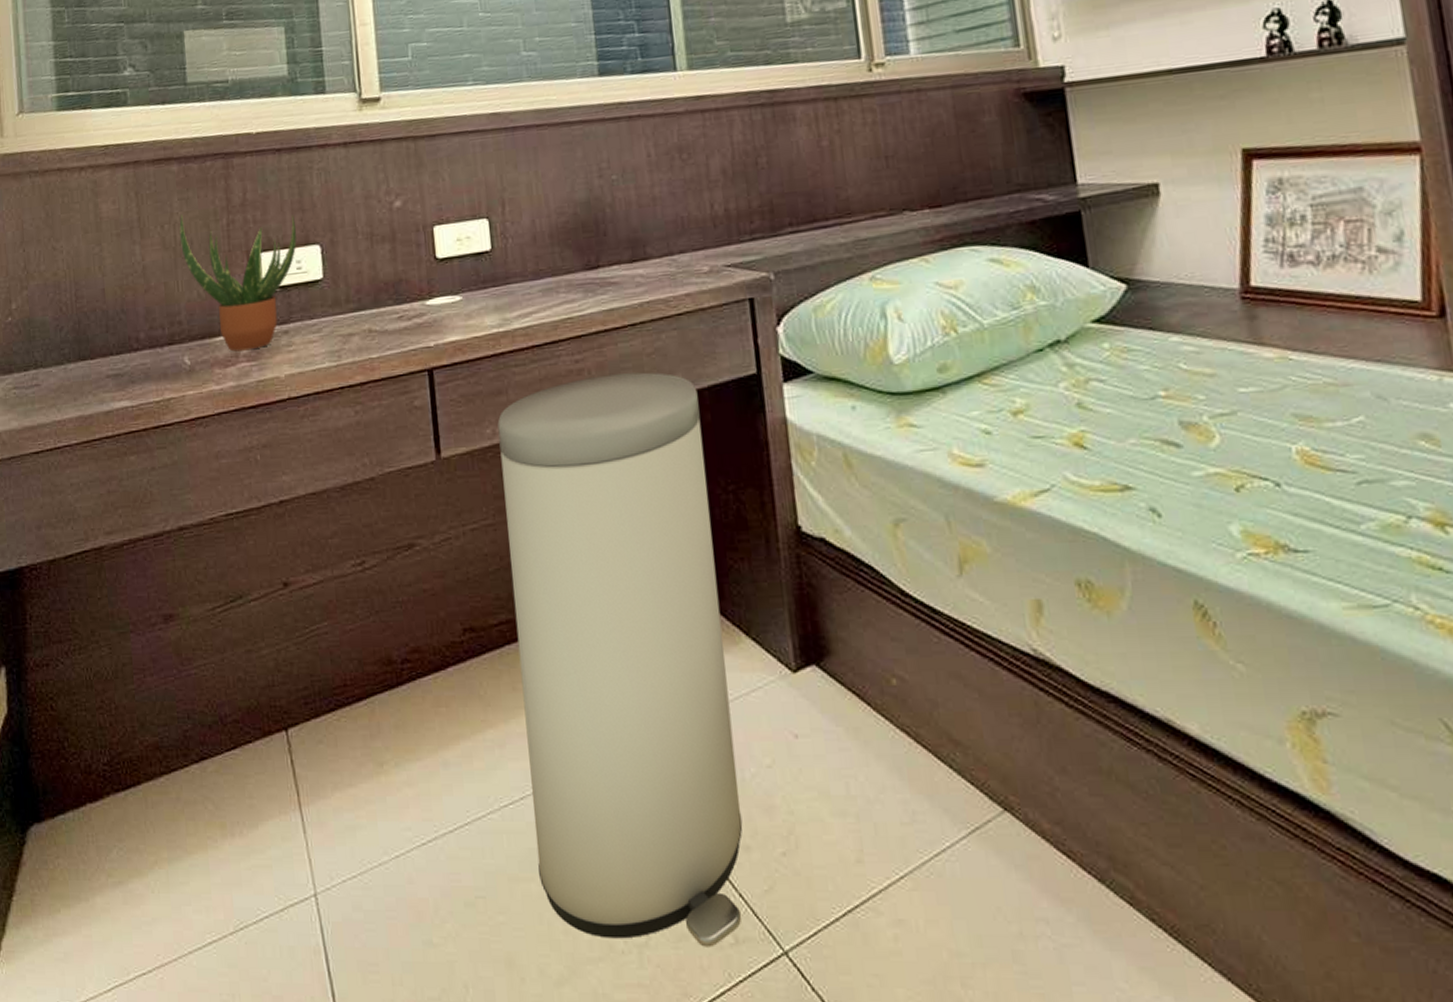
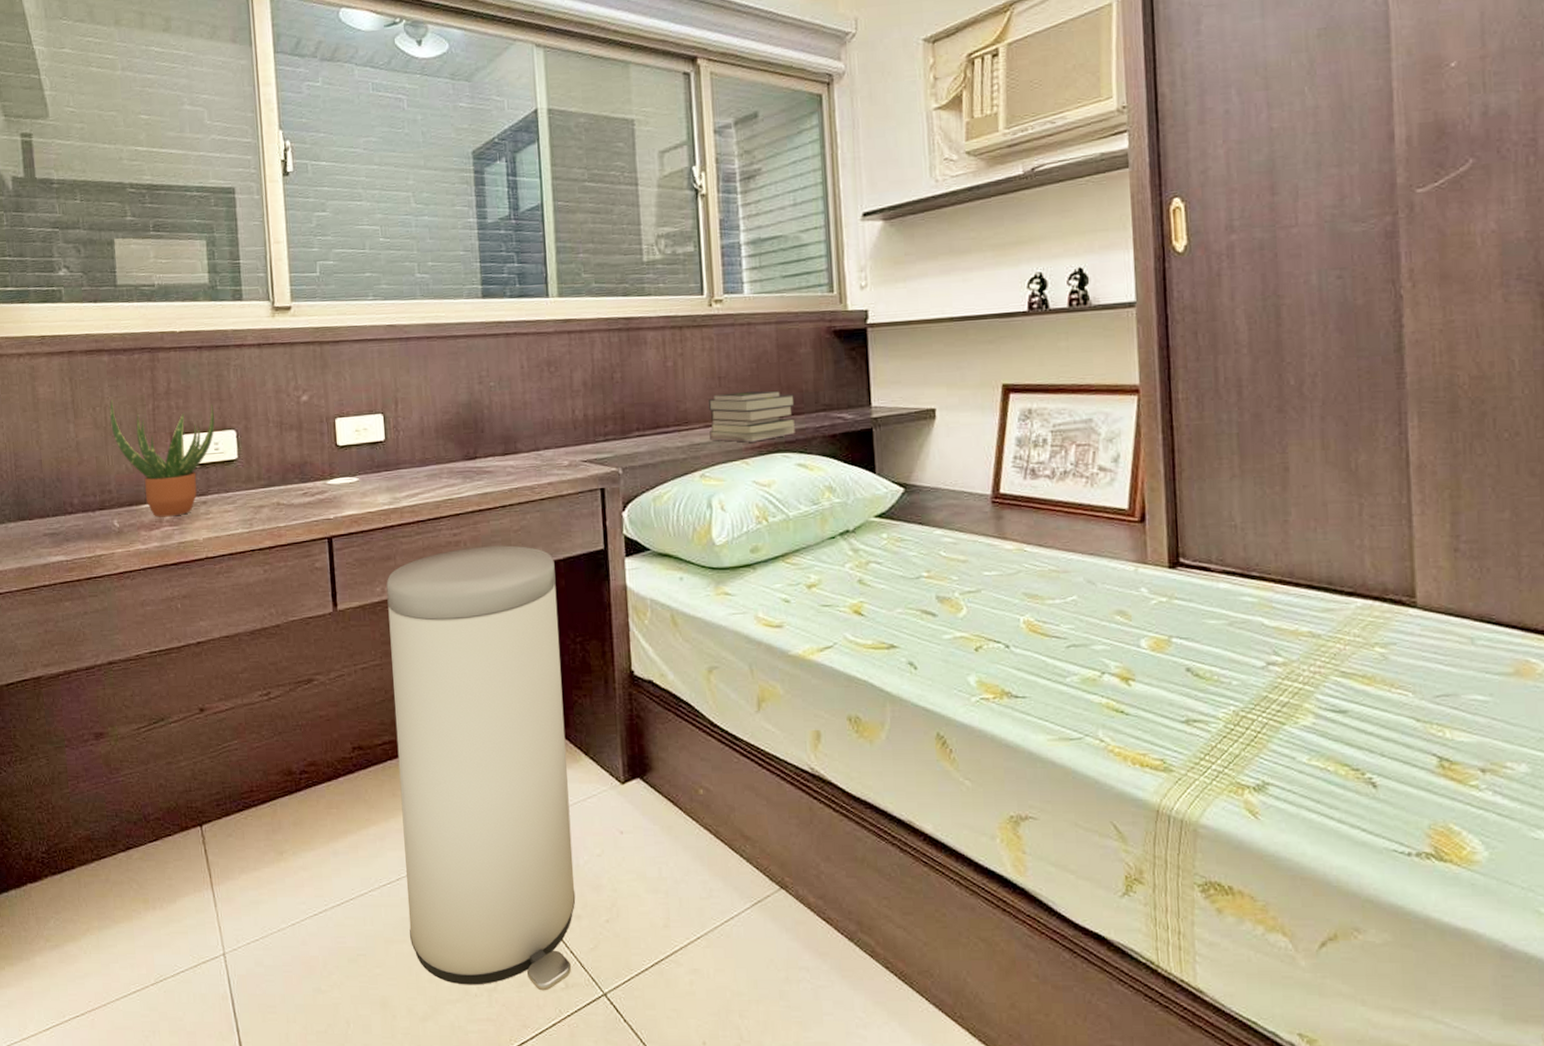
books: none [874,170,985,235] -> present [708,391,796,443]

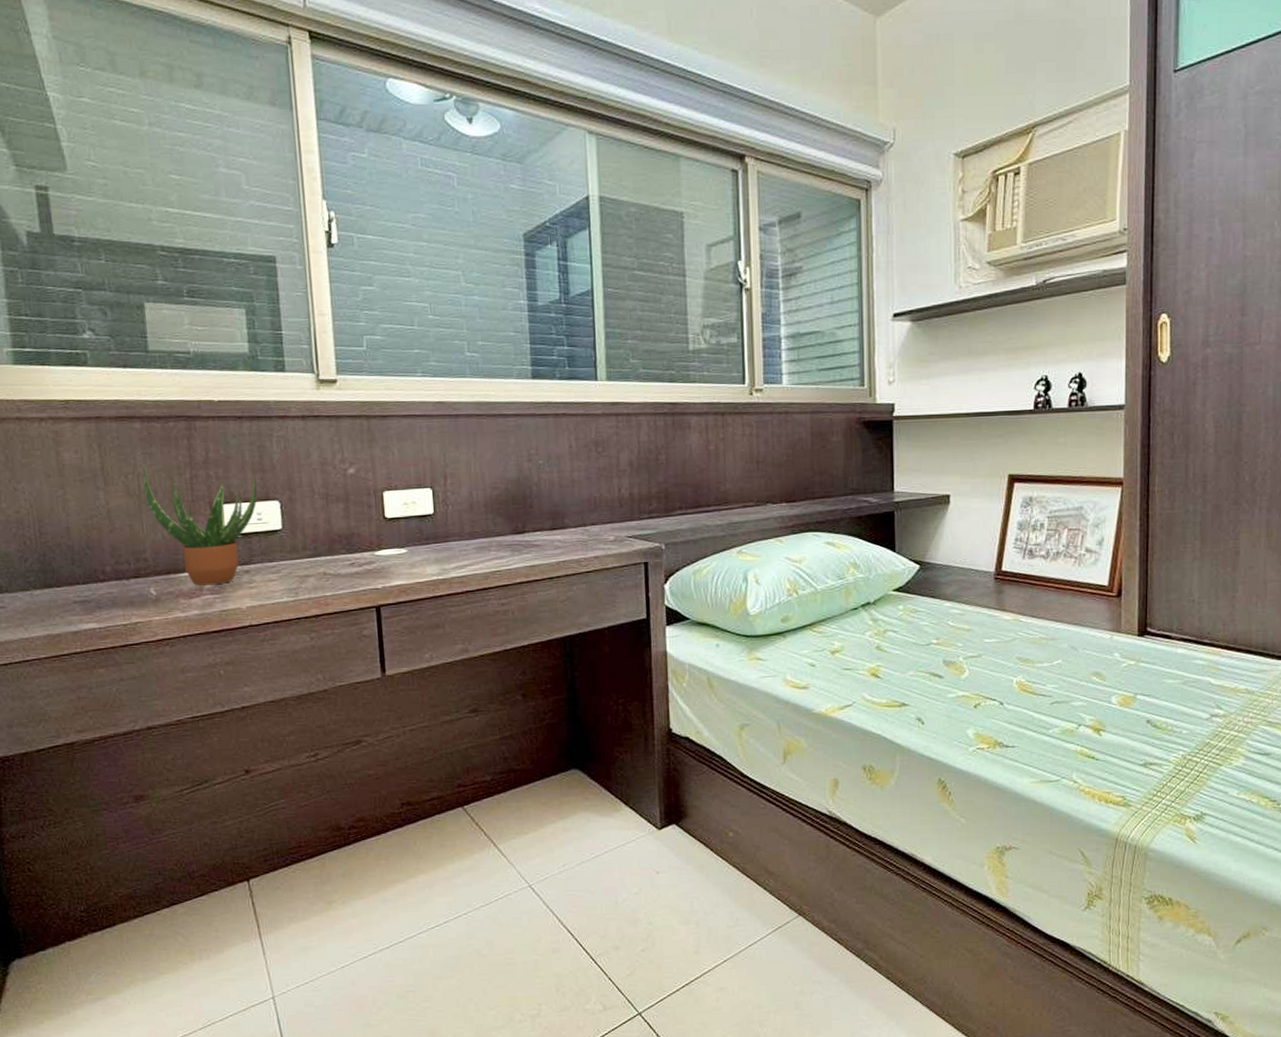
pedal bin: present [386,545,576,991] -> none [435,614,614,1014]
books: present [708,391,796,443] -> none [746,475,826,522]

